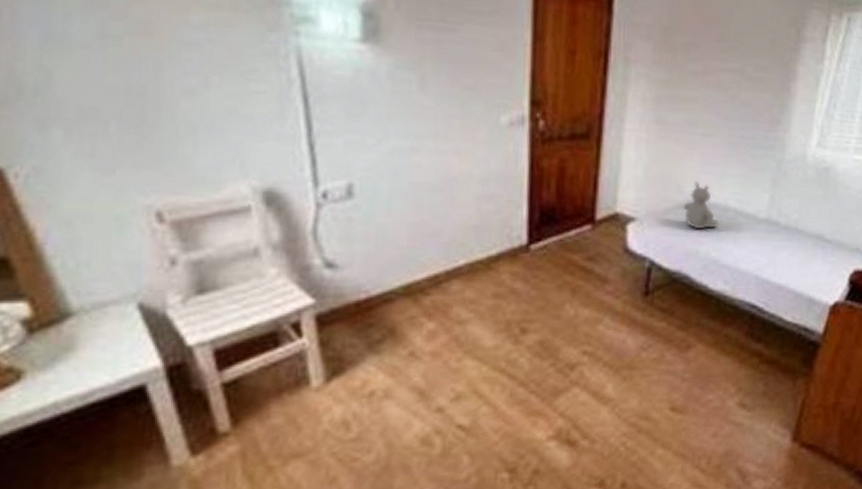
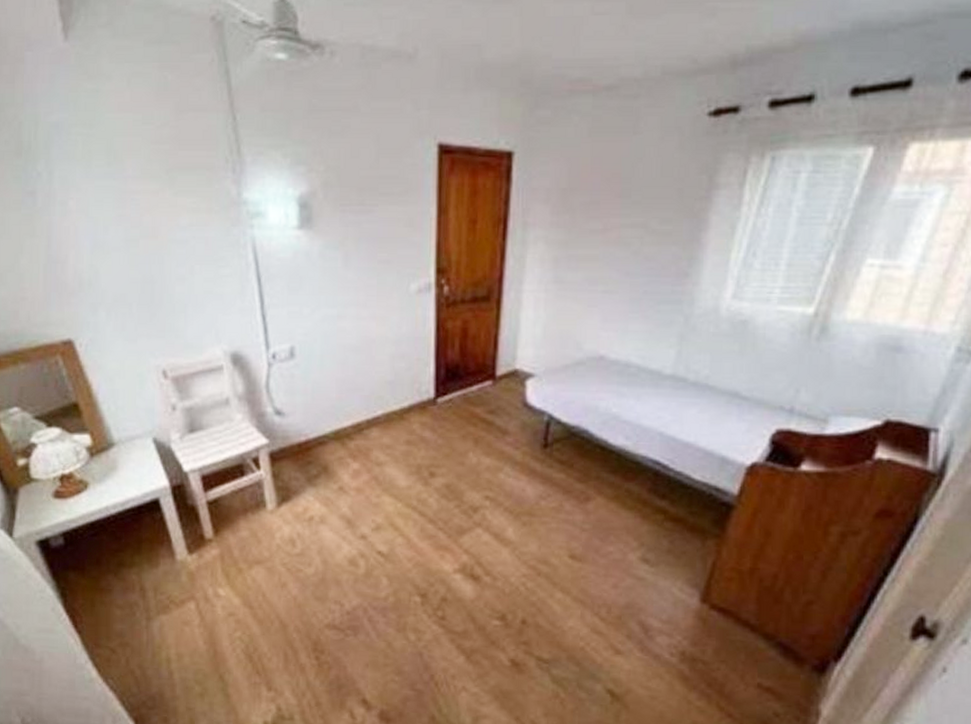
teddy bear: present [682,182,720,230] -> none [581,339,621,386]

